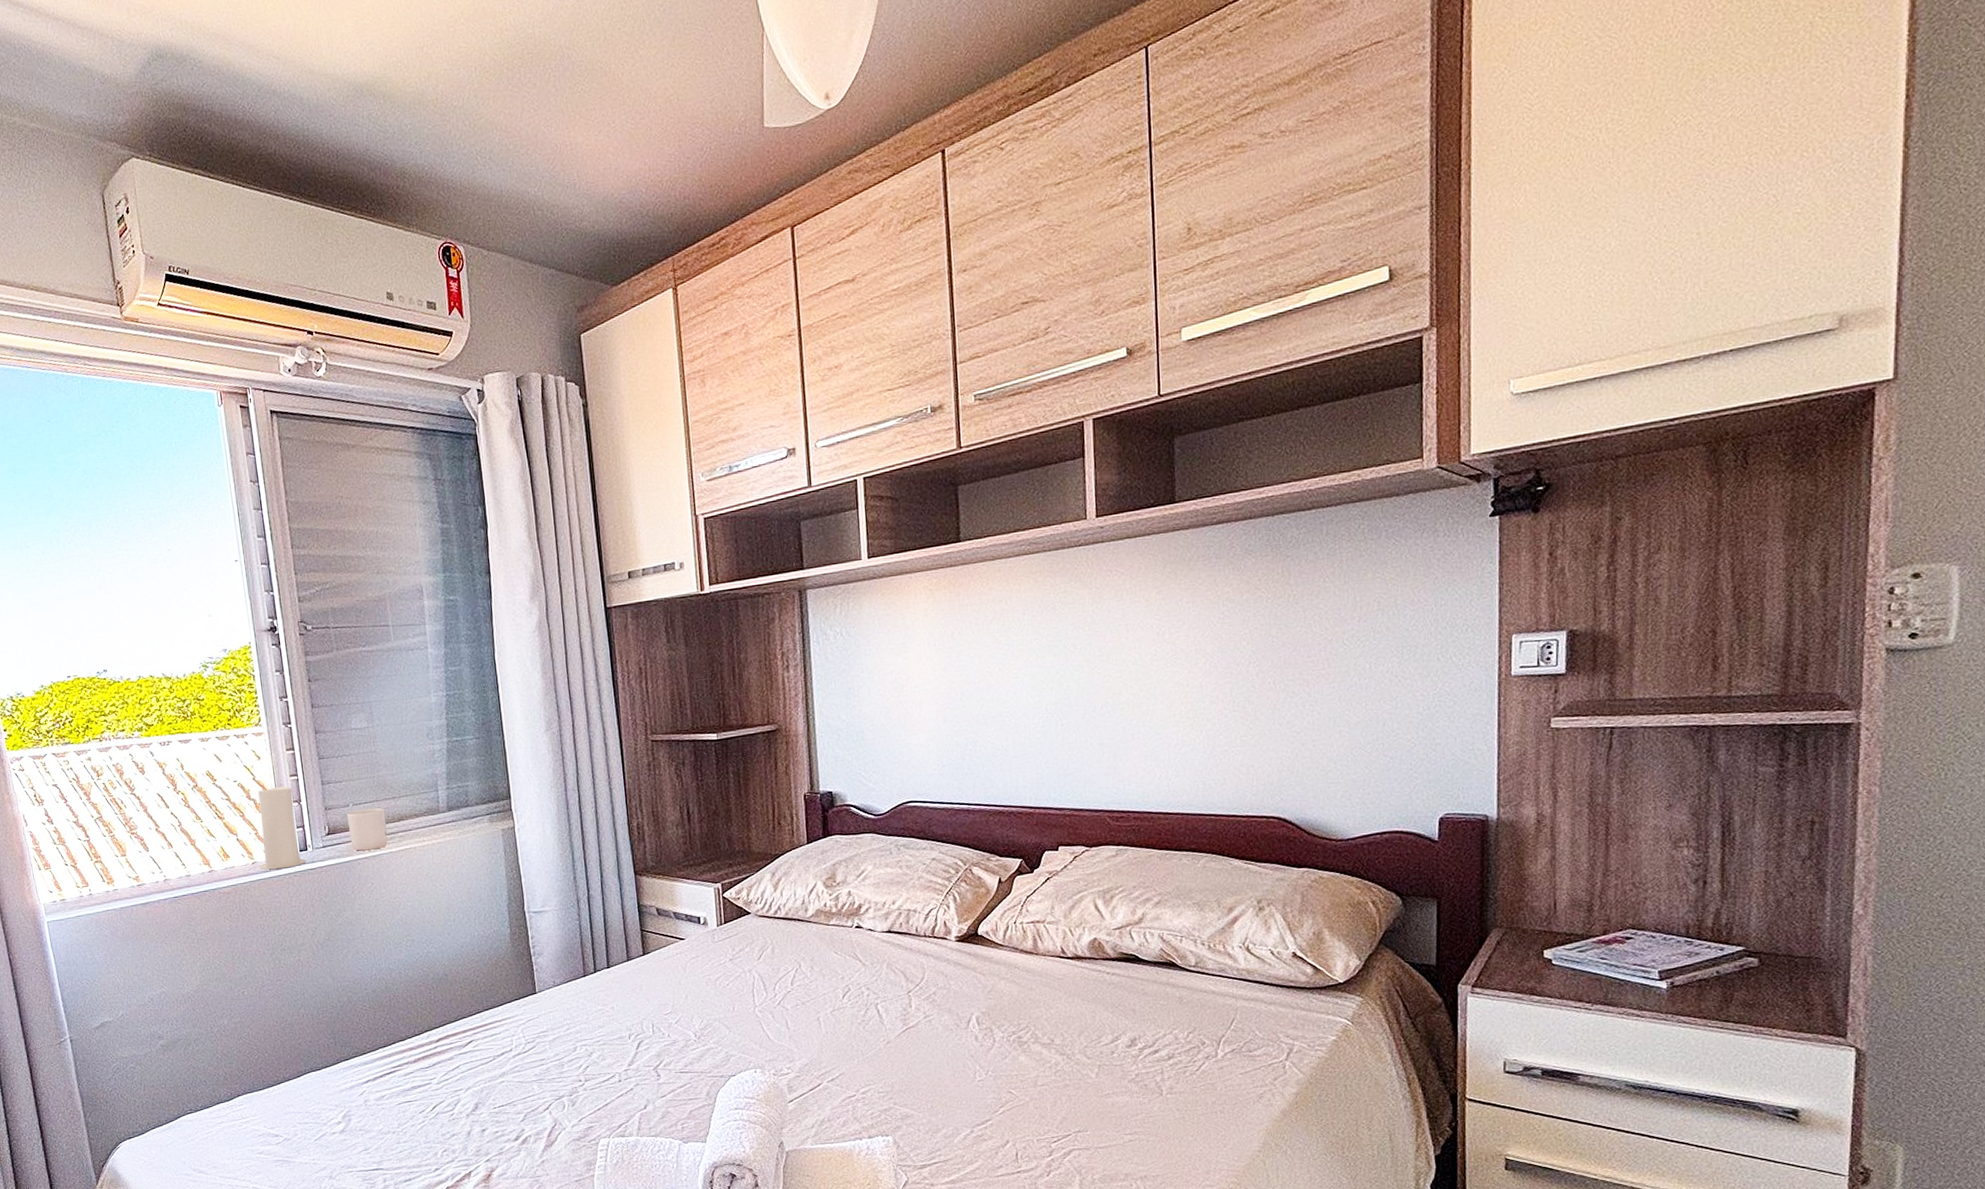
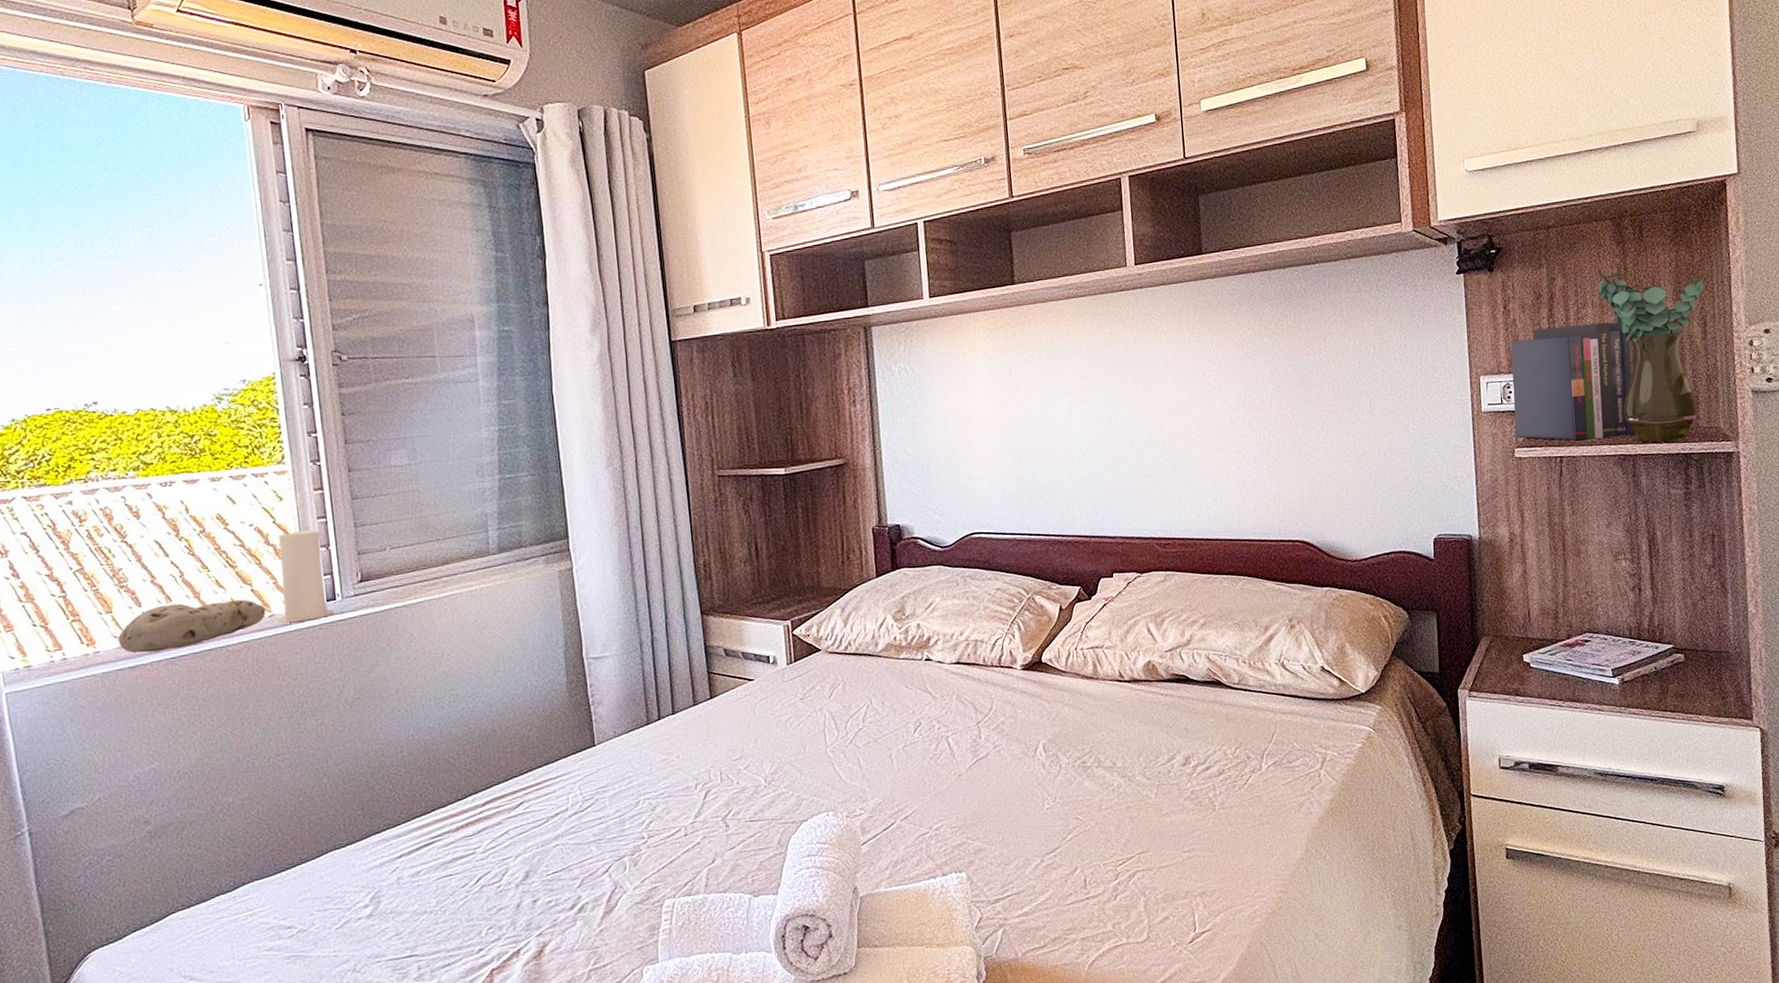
decorative stone: none [131,847,250,892] -> present [118,599,266,653]
mug: present [346,808,388,851] -> none [383,551,430,599]
books: none [1553,568,1725,709] -> present [1510,322,1636,441]
vase: none [1678,505,1832,712] -> present [1597,270,1705,443]

